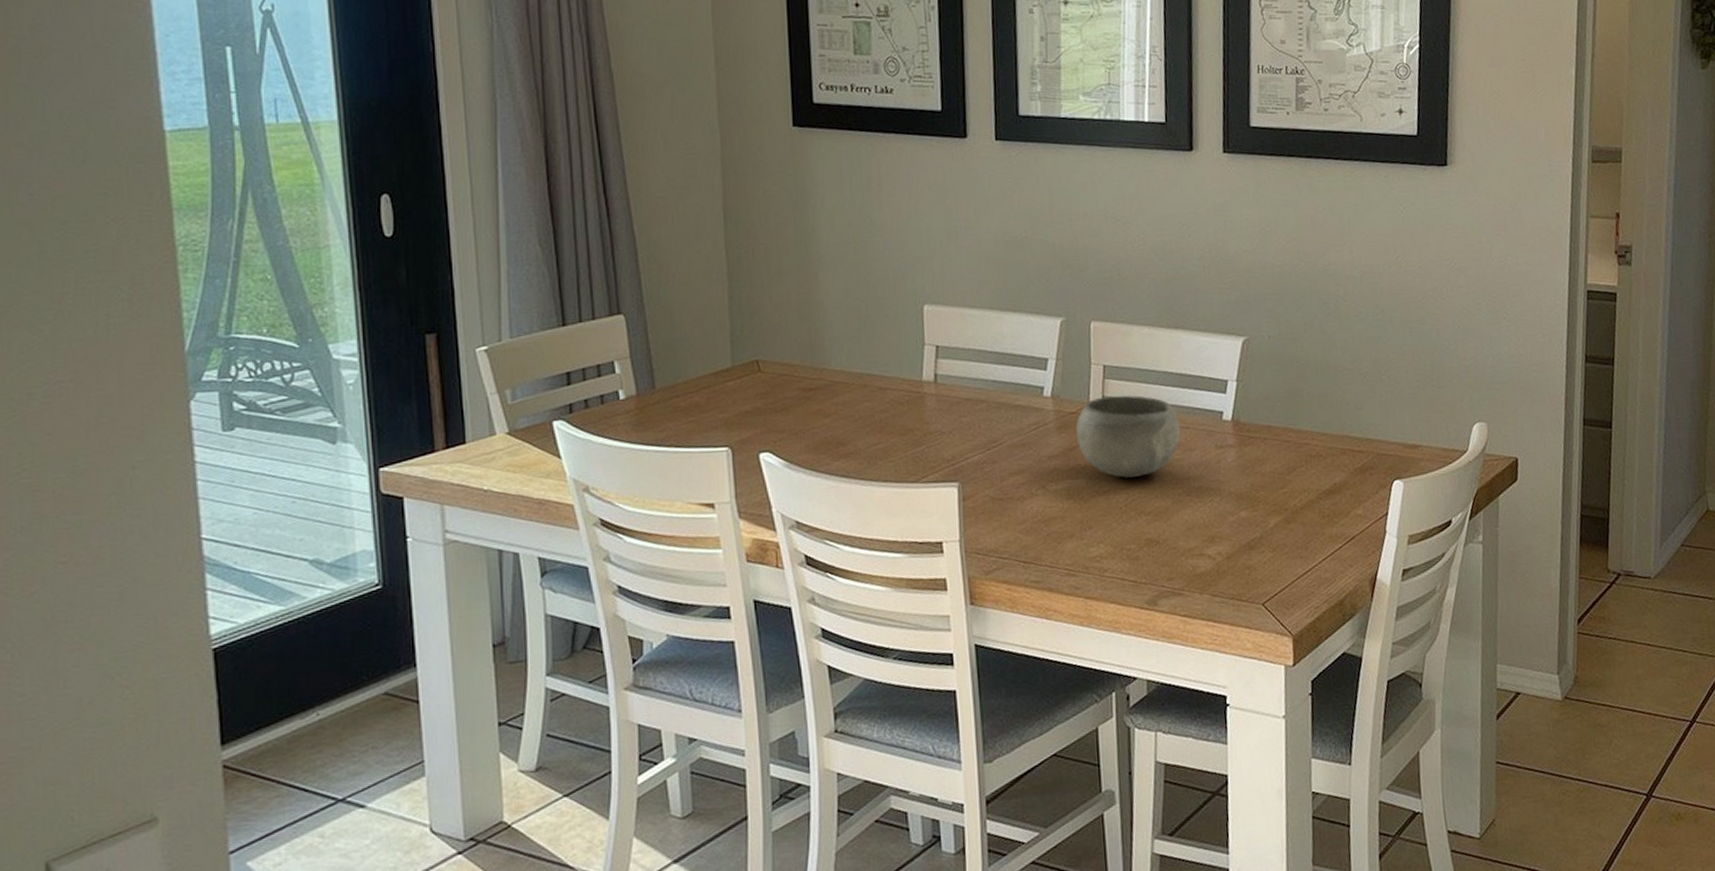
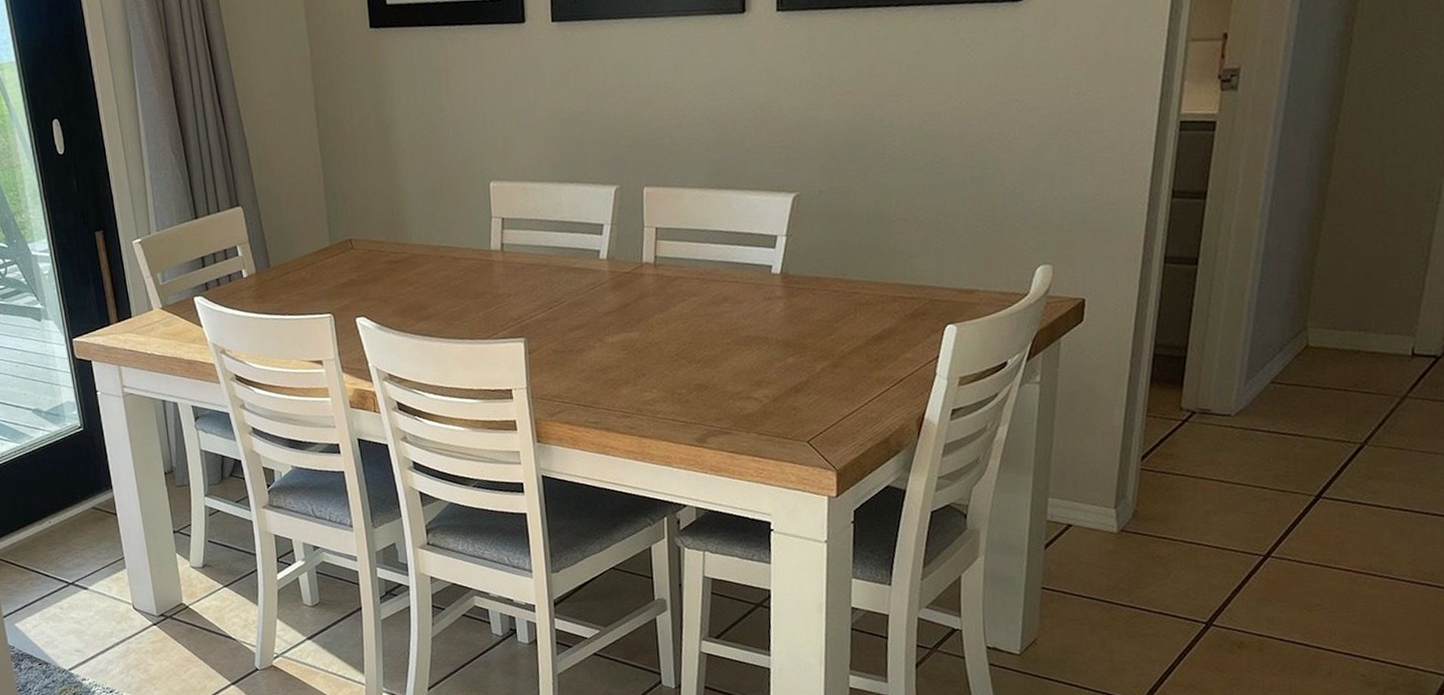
bowl: present [1075,395,1181,478] -> none [630,254,730,330]

